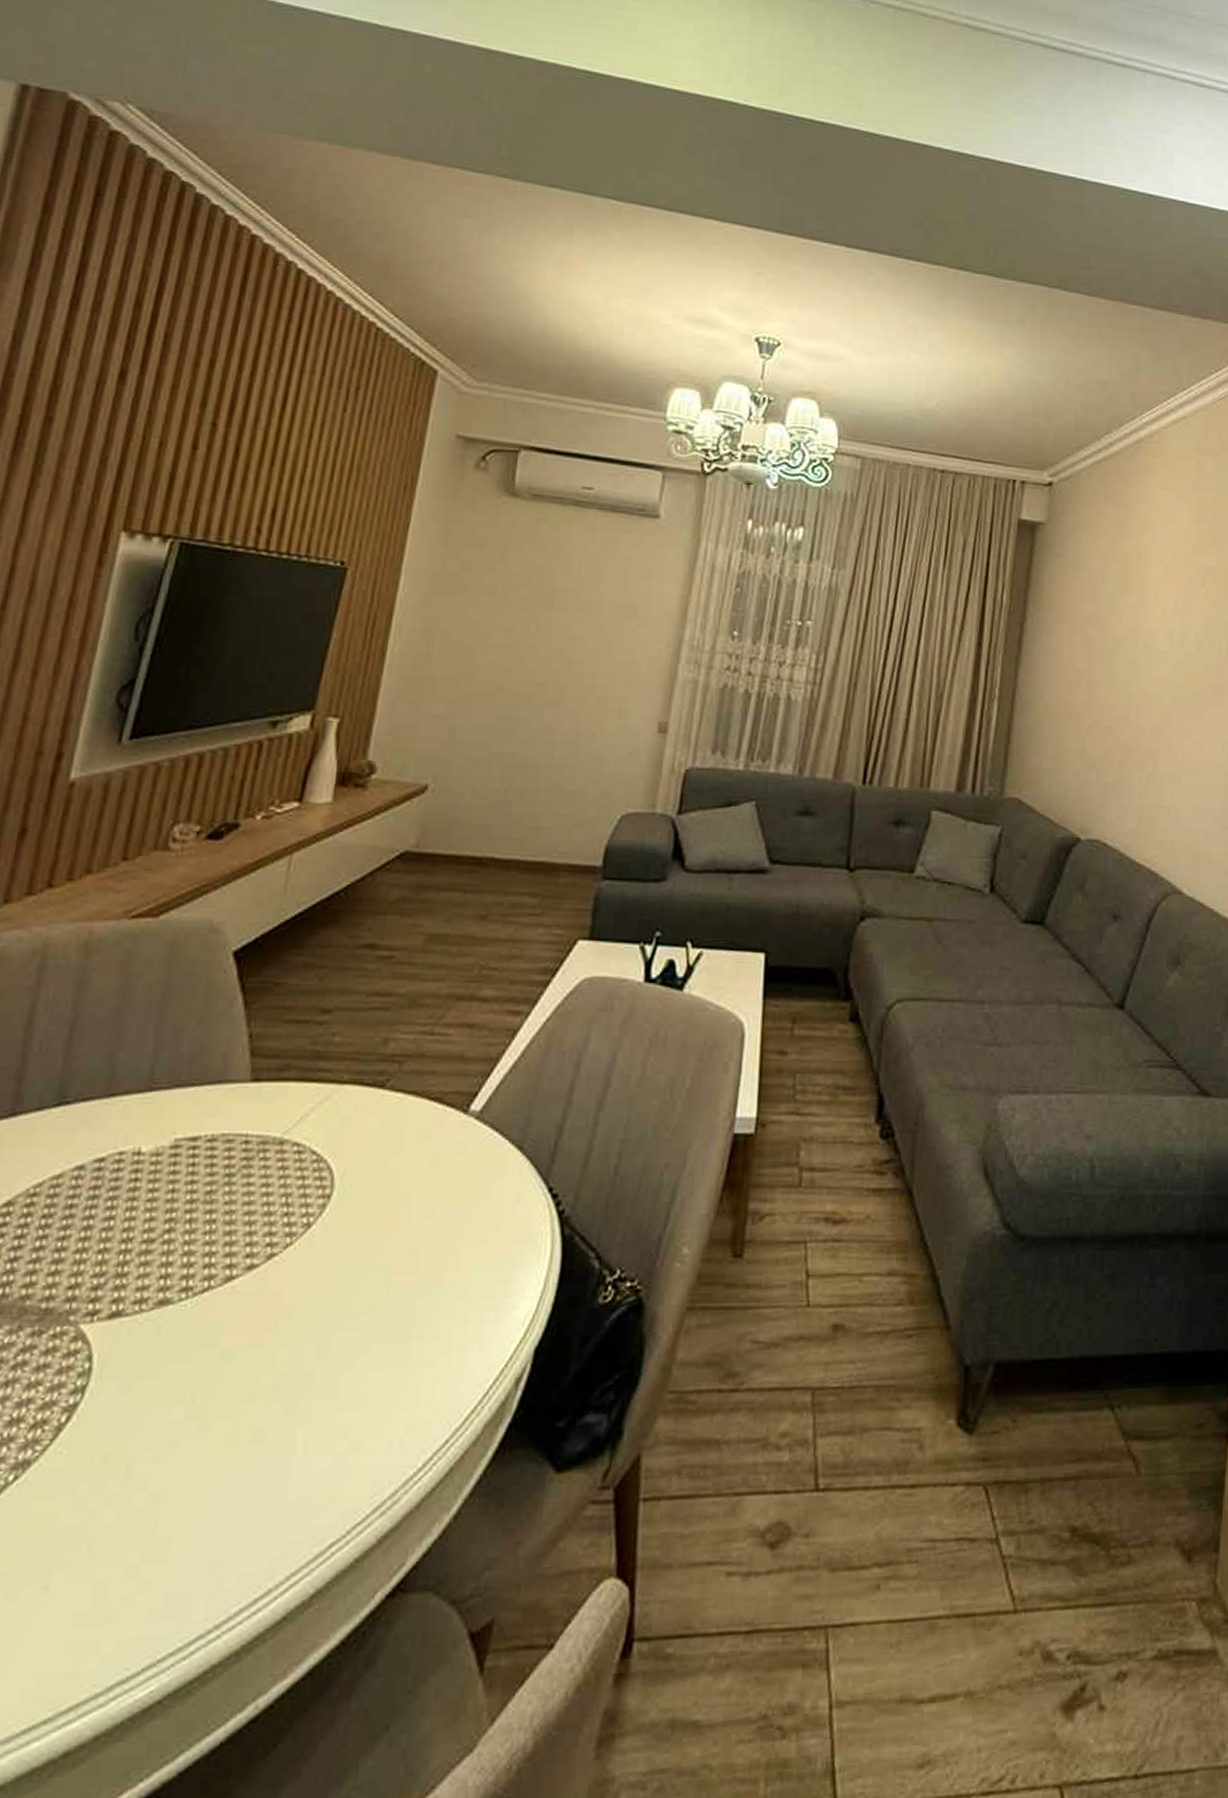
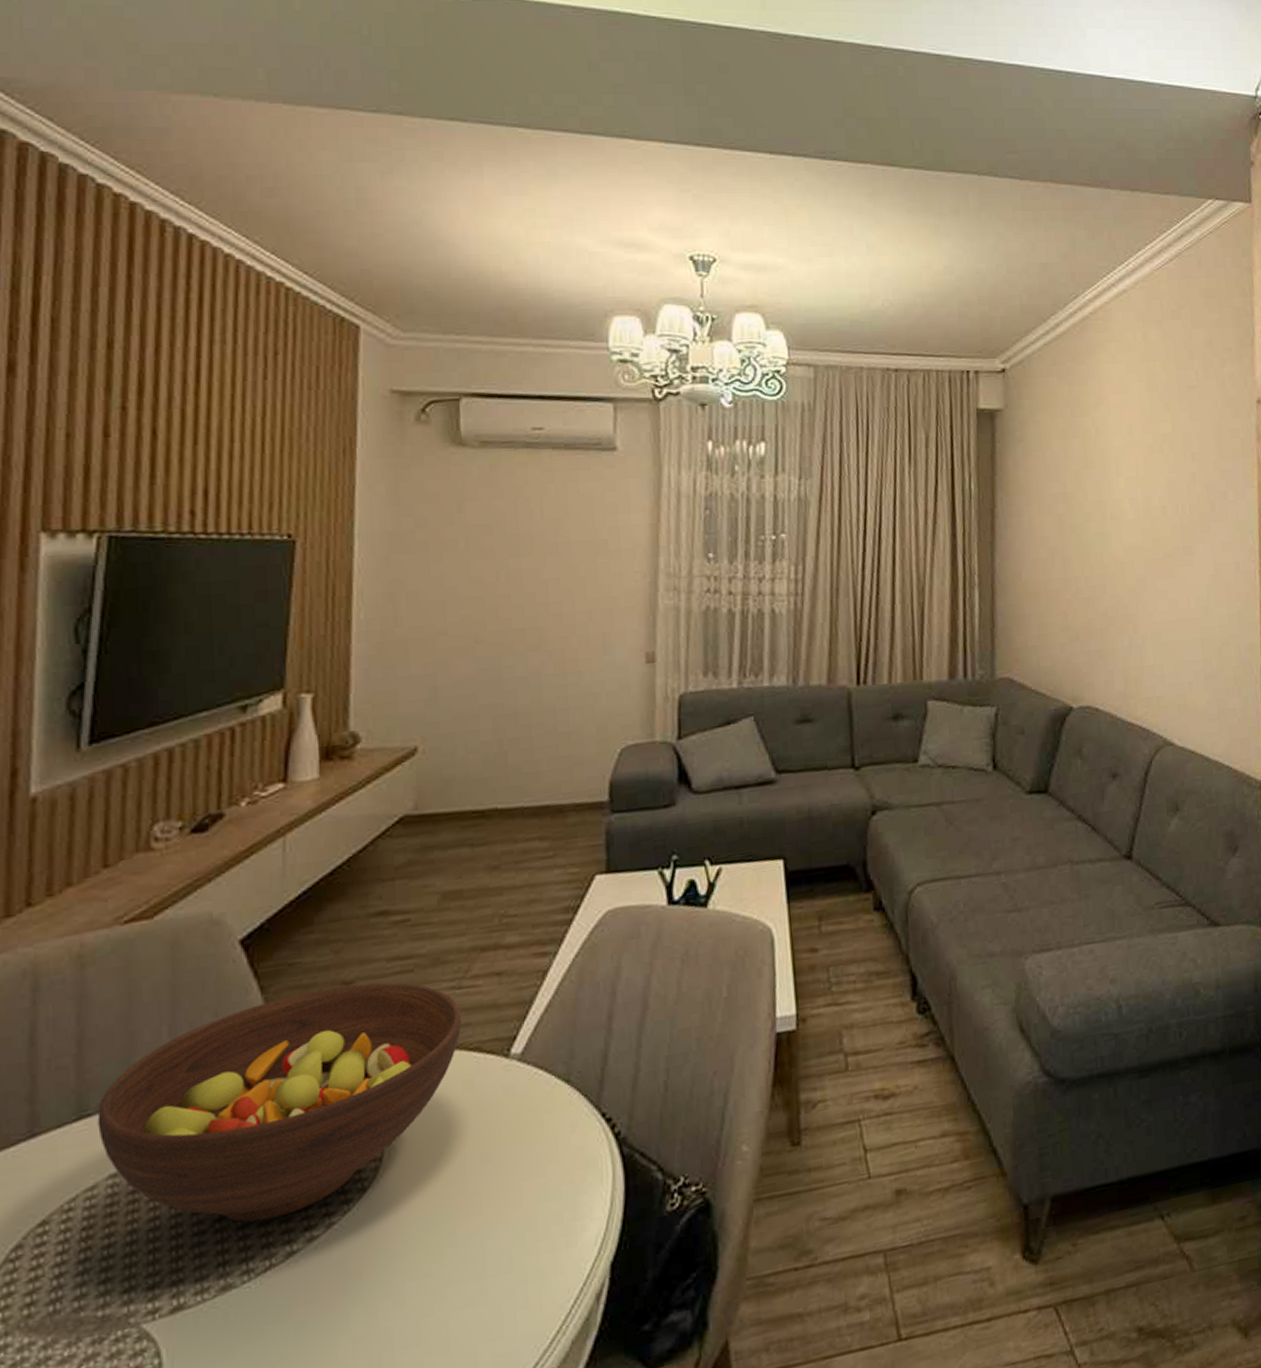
fruit bowl: none [73,1014,429,1239] -> present [97,982,462,1222]

